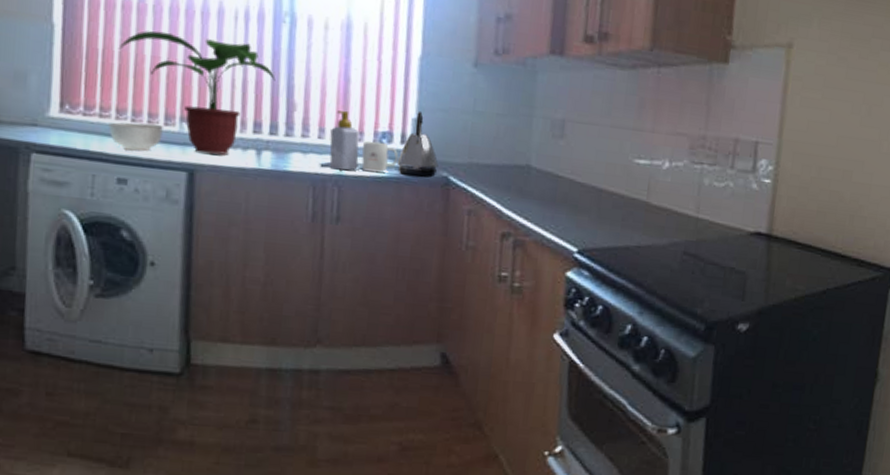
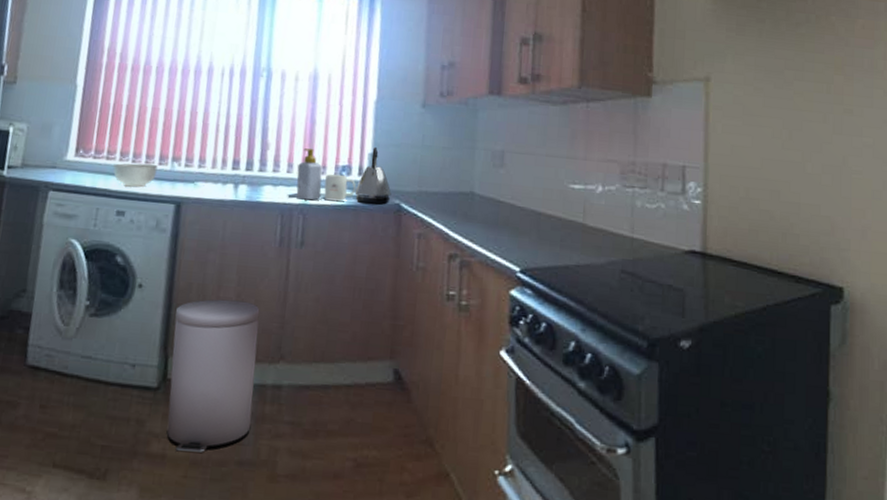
potted plant: present [118,31,276,155] -> none [126,87,253,189]
pedal bin: none [193,279,293,441] -> present [166,299,260,454]

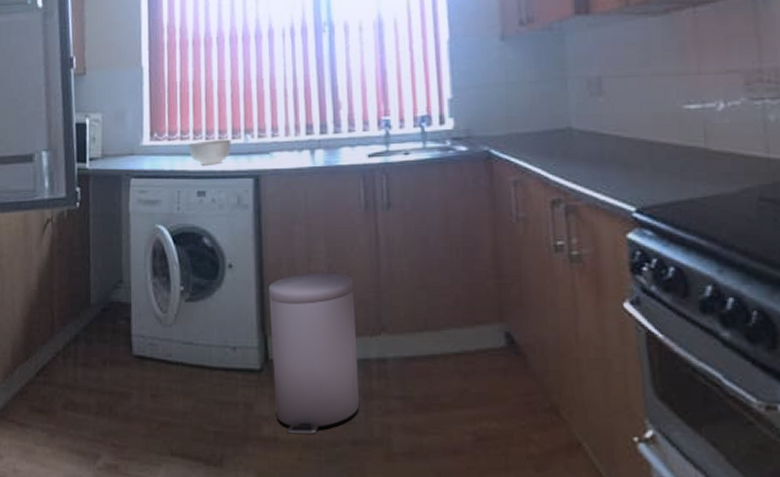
soap bottle: present [296,148,323,201] -> none [374,101,402,158]
mug: present [324,174,357,202] -> none [405,126,439,156]
kettle: present [354,146,392,206] -> none [438,90,479,156]

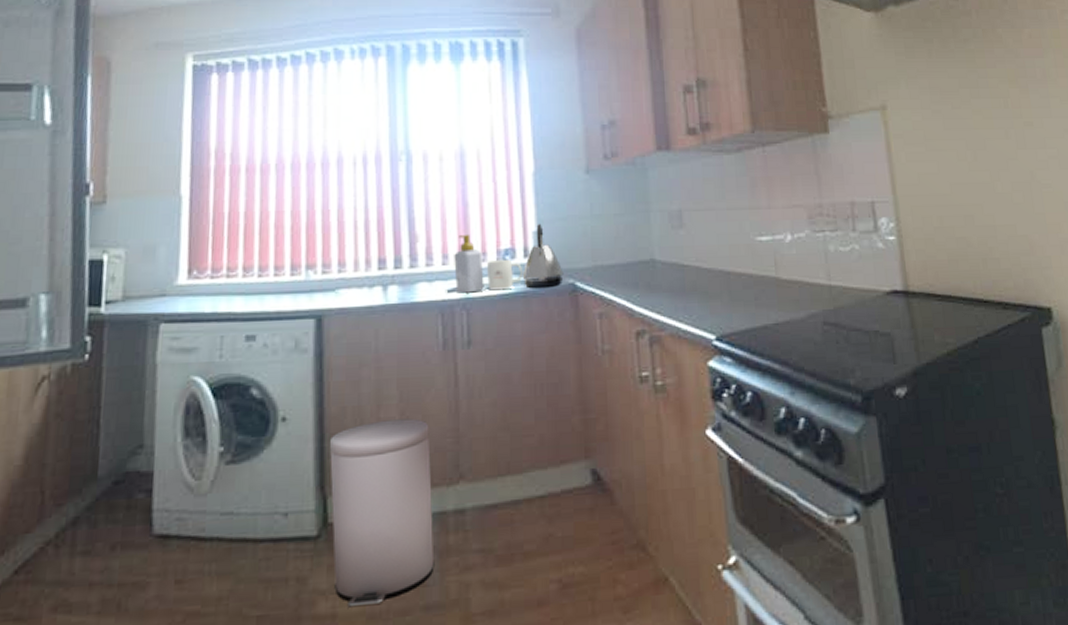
bowl: present [188,140,231,165] -> none [236,277,289,306]
soap bottle: none [374,101,402,158] -> present [454,234,484,293]
mug: none [405,126,439,156] -> present [487,259,524,291]
kettle: none [438,90,479,156] -> present [522,223,564,289]

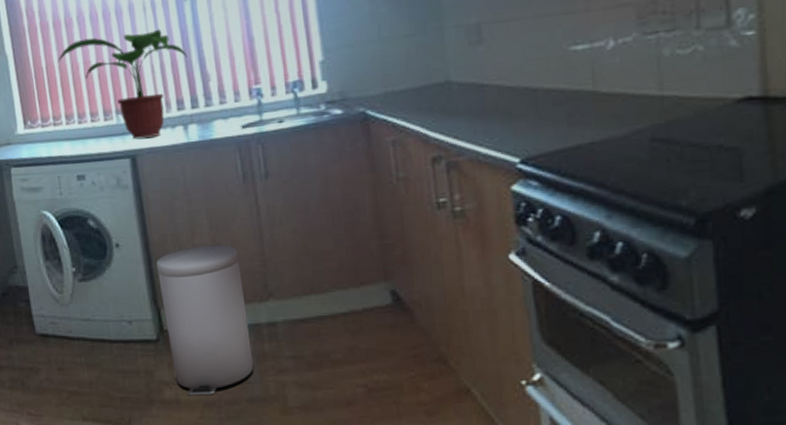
potted plant: none [243,185,396,299] -> present [57,29,188,140]
soap bottle: present [454,234,484,293] -> none [245,69,276,129]
mug: present [487,259,524,291] -> none [277,91,313,124]
kettle: present [522,223,564,289] -> none [312,51,354,121]

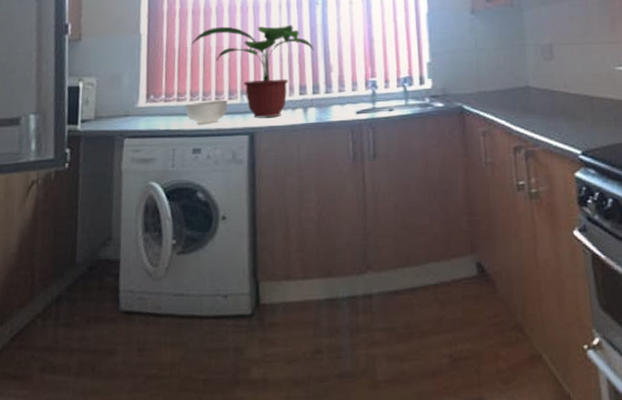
bowl: none [62,122,105,150] -> present [184,101,228,125]
pedal bin: present [155,244,255,397] -> none [260,218,347,375]

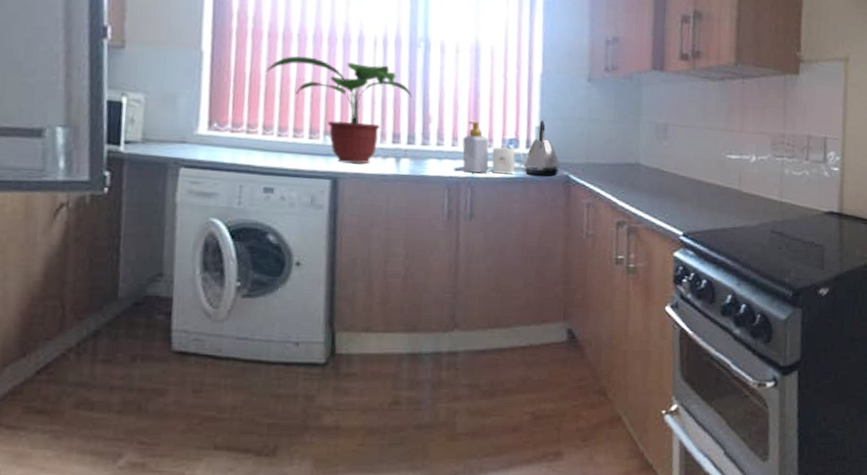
bowl: present [184,101,228,125] -> none [255,137,308,163]
soap bottle: none [362,65,387,115] -> present [462,121,489,174]
mug: none [389,86,419,112] -> present [491,147,525,174]
kettle: none [418,55,453,111] -> present [523,119,560,178]

